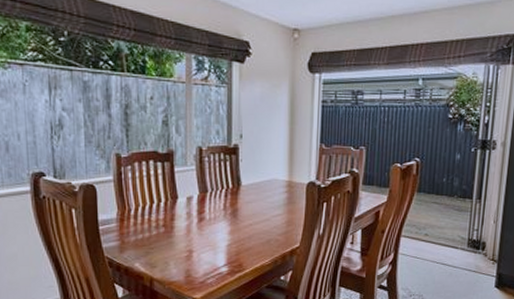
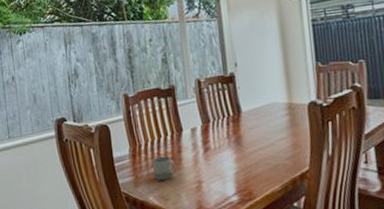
cup: none [142,223,167,247] -> present [152,156,177,180]

